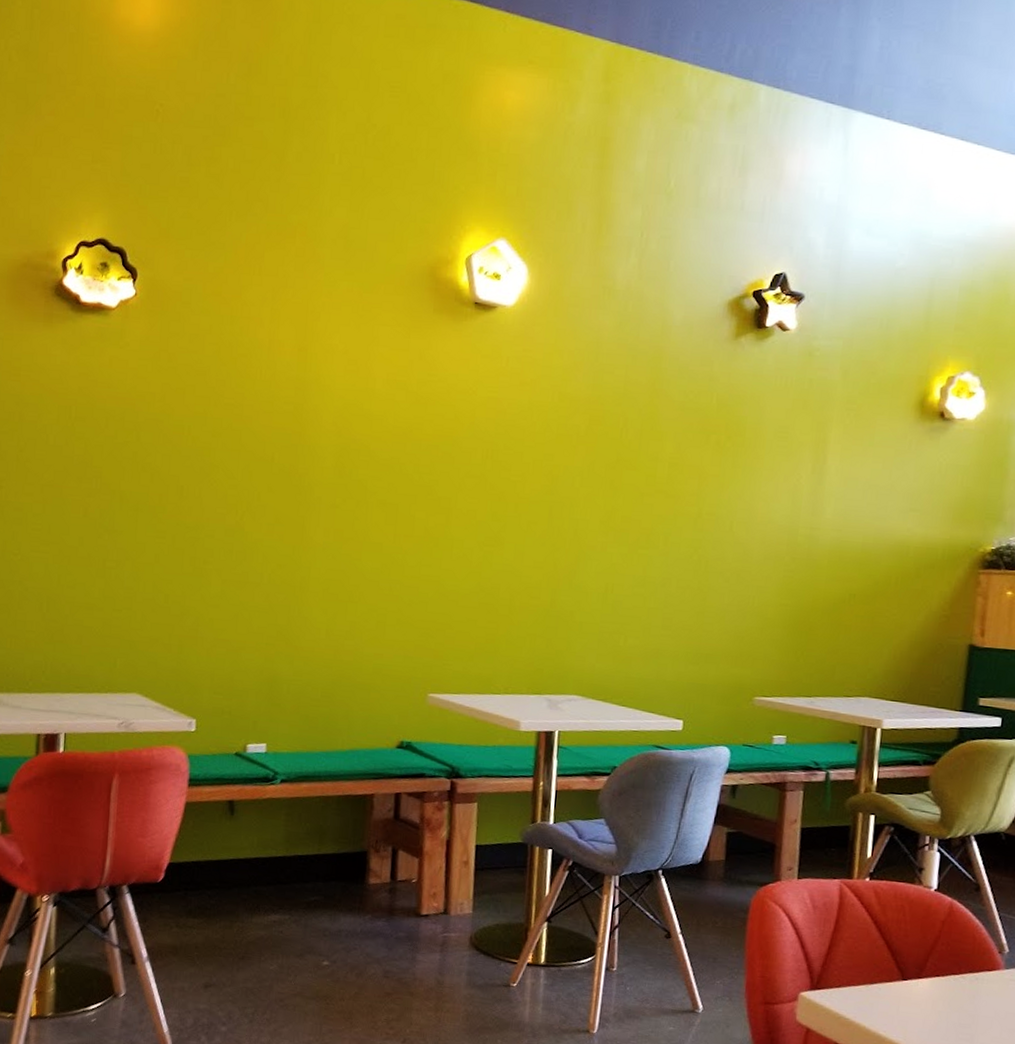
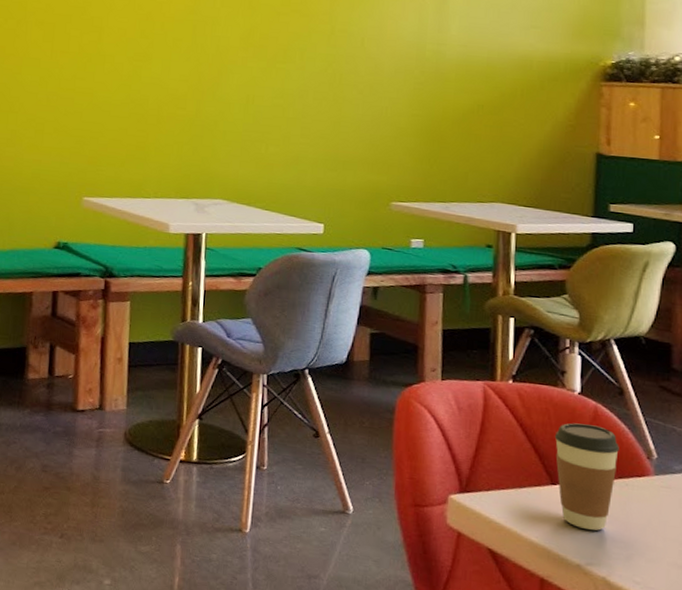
coffee cup: none [908,919,972,1024] -> present [554,422,619,531]

